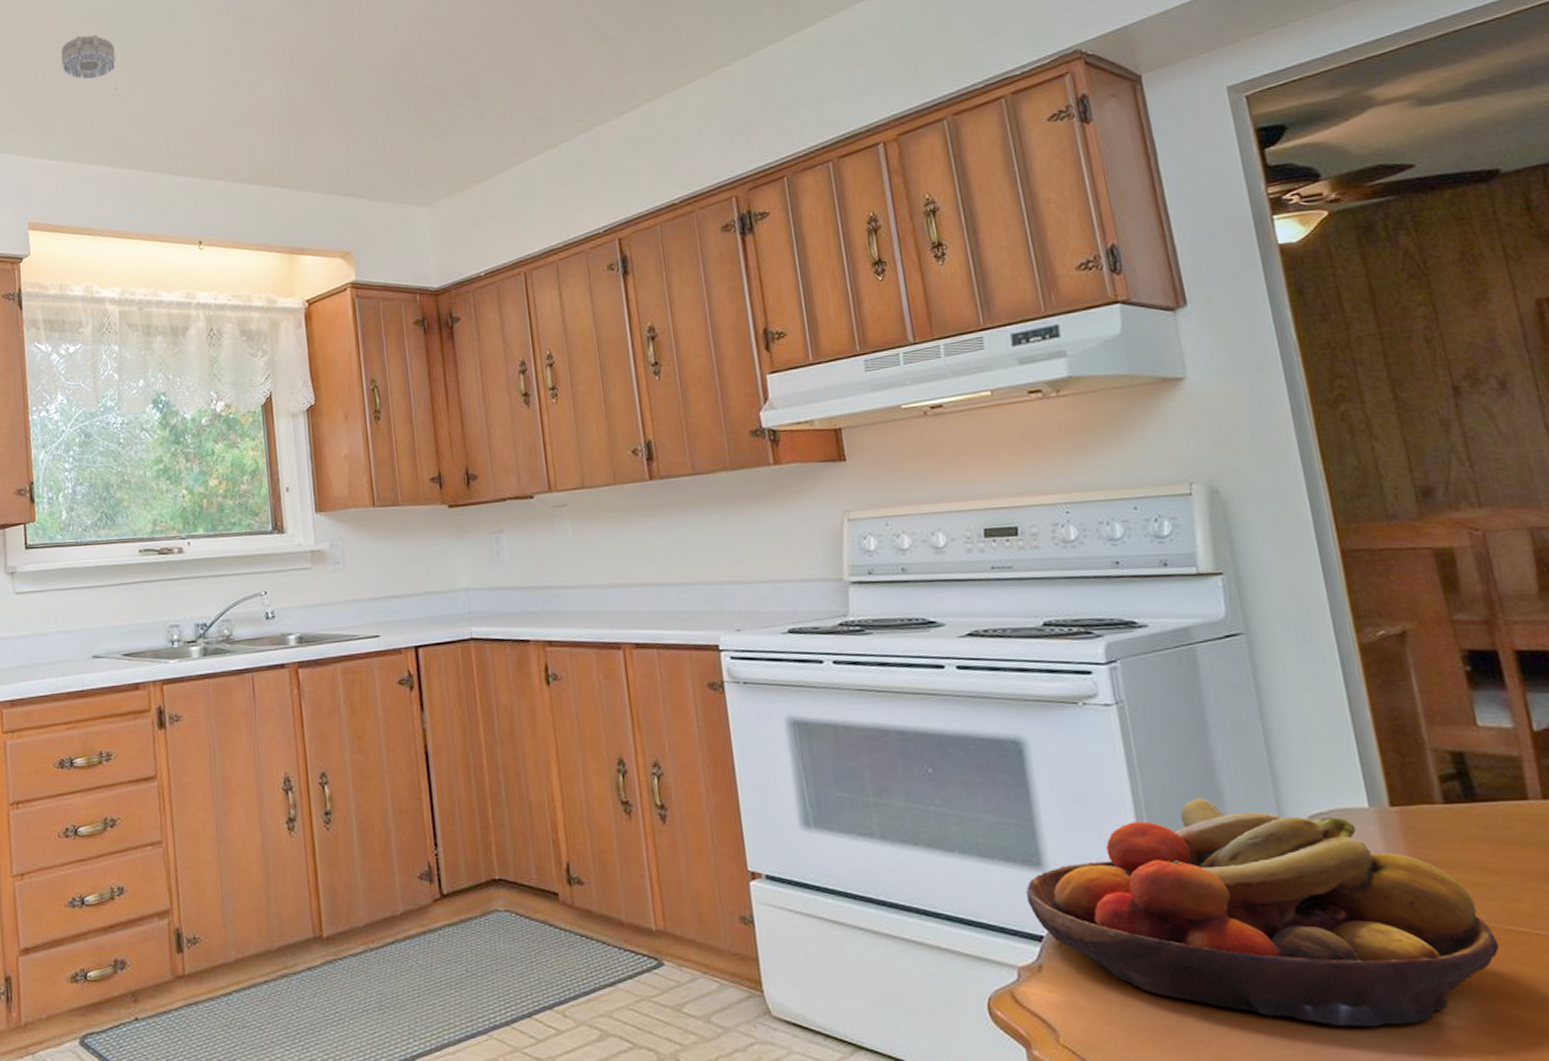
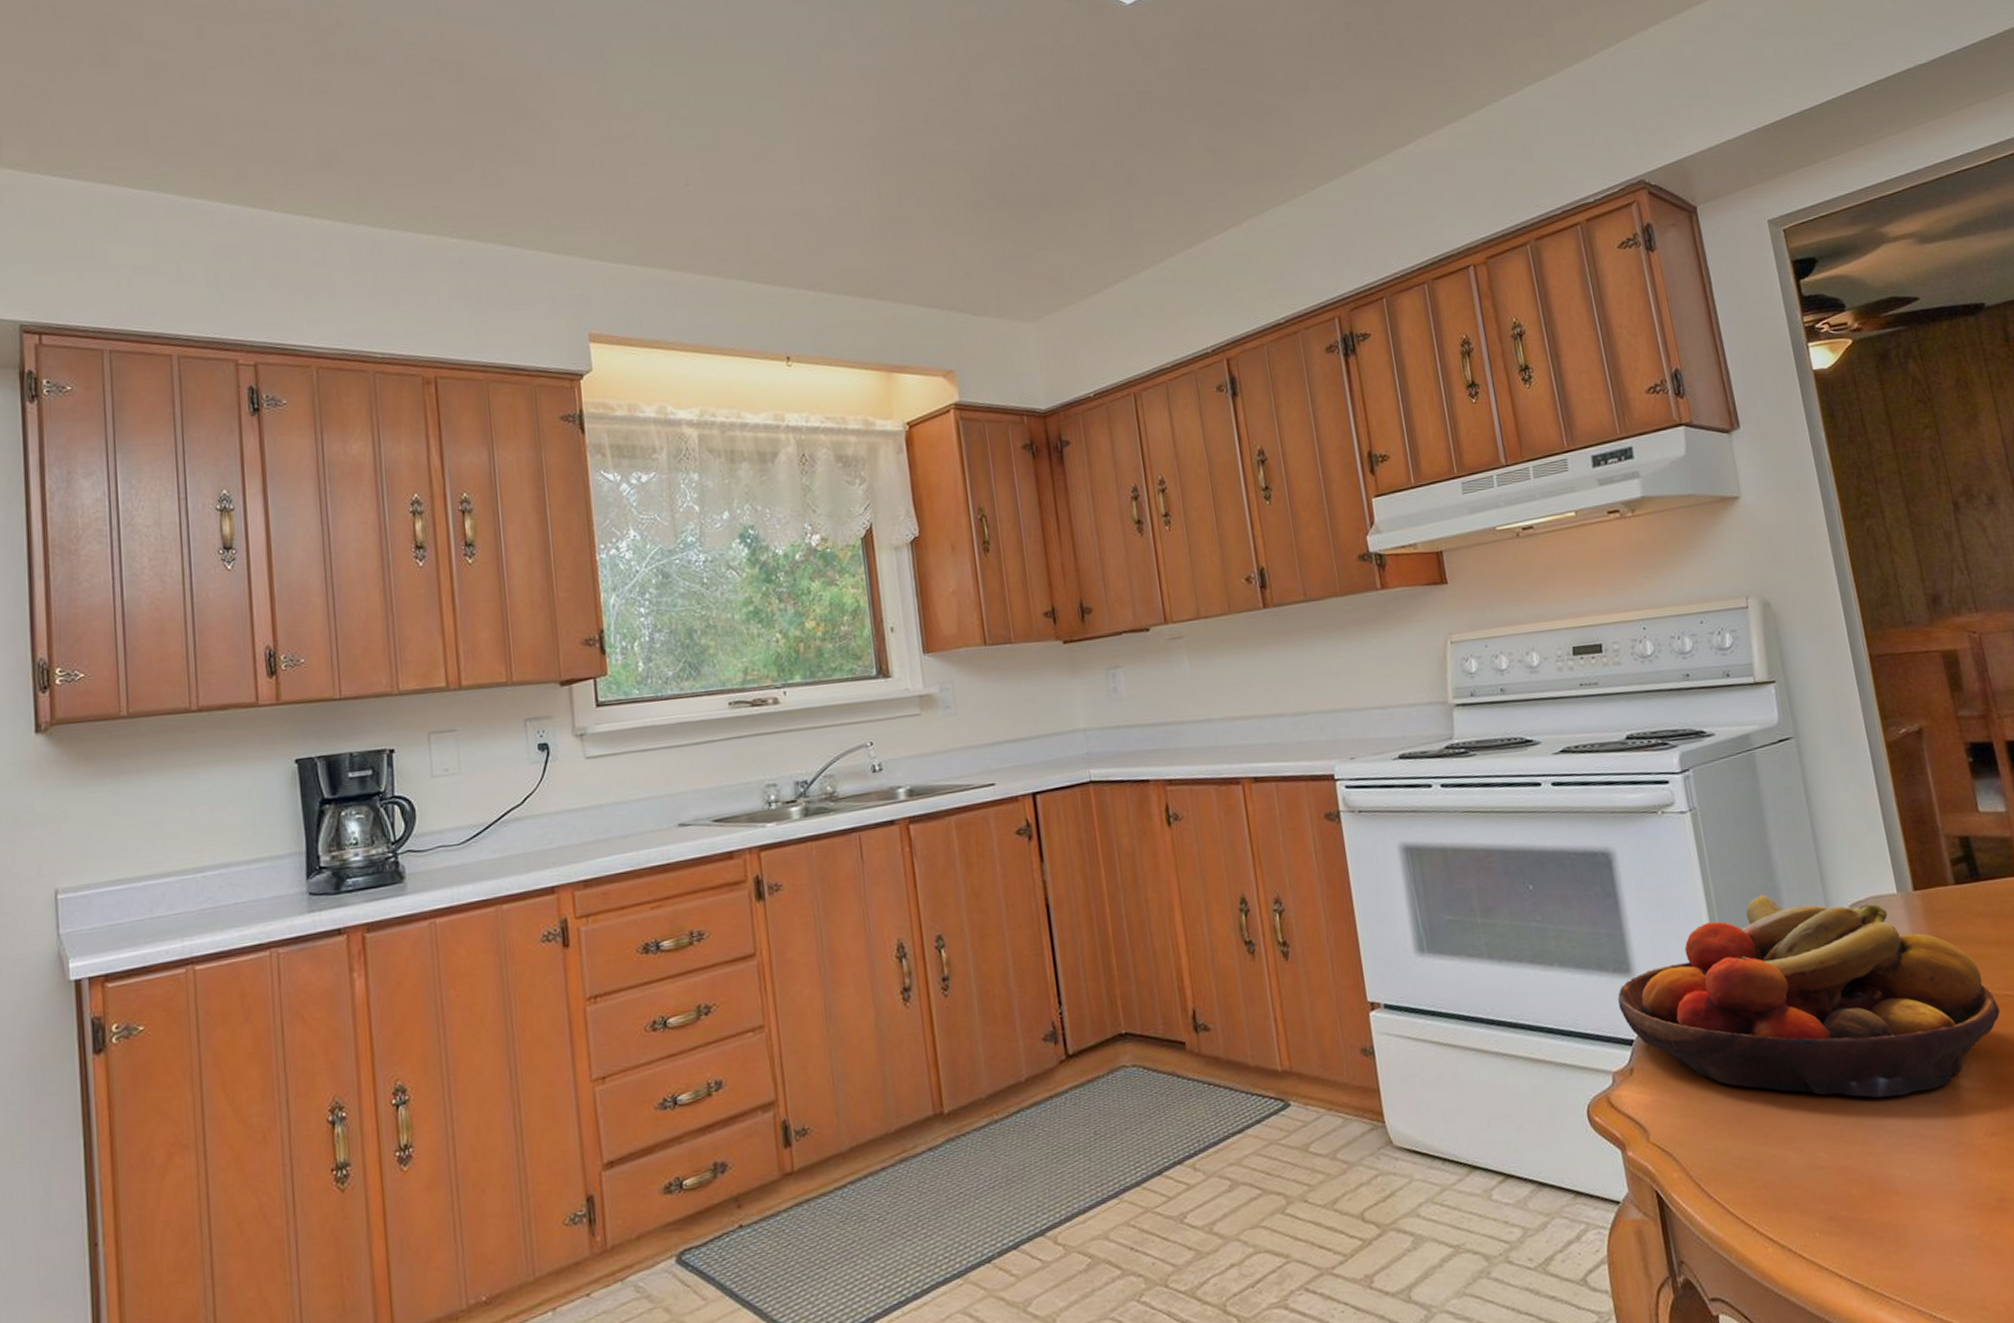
smoke detector: present [61,34,116,80] -> none [622,122,686,173]

